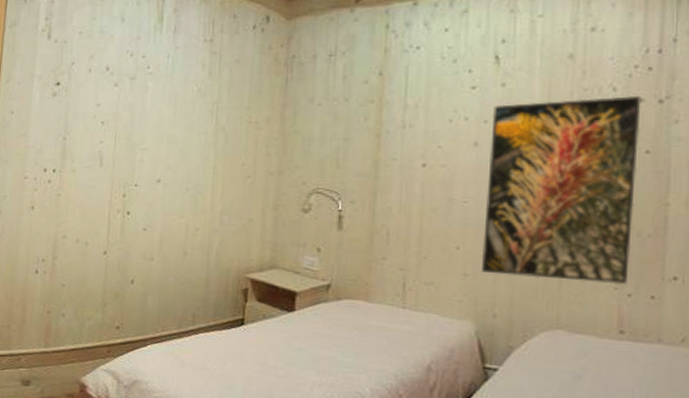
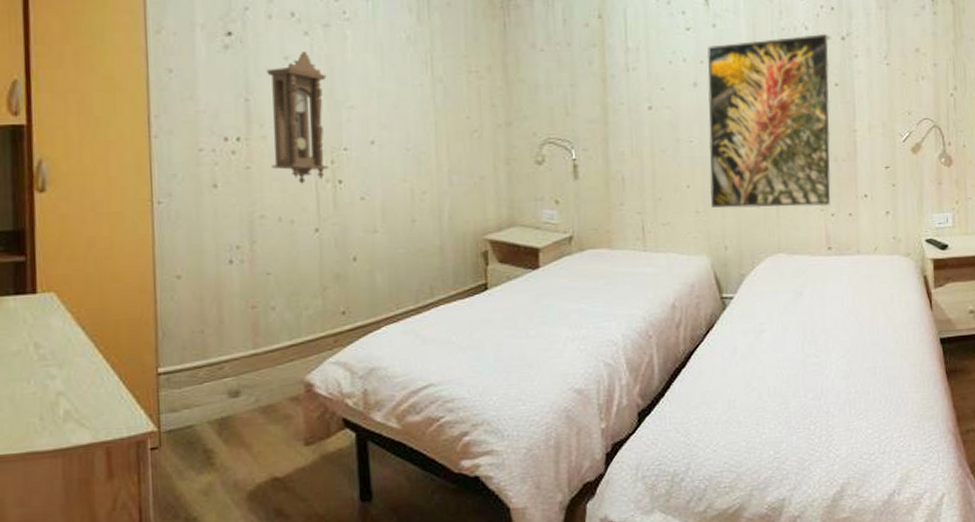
pendulum clock: none [76,100,128,212] -> present [267,51,329,184]

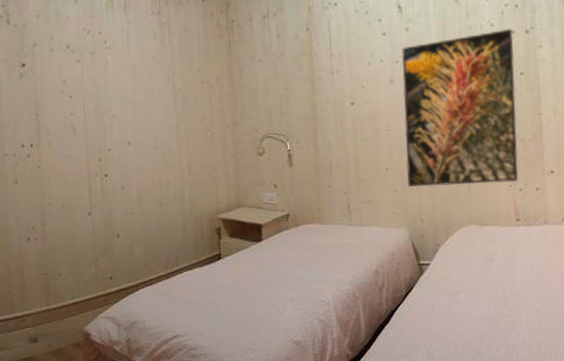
pendulum clock: present [267,51,329,184] -> none [50,75,98,178]

